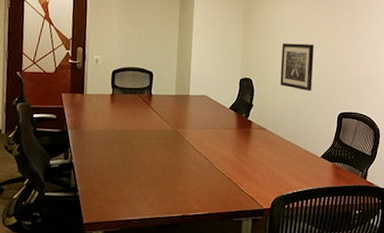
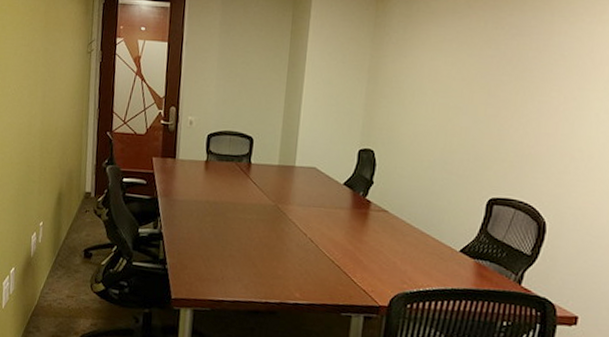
wall art: present [280,43,314,91] -> none [411,107,460,168]

